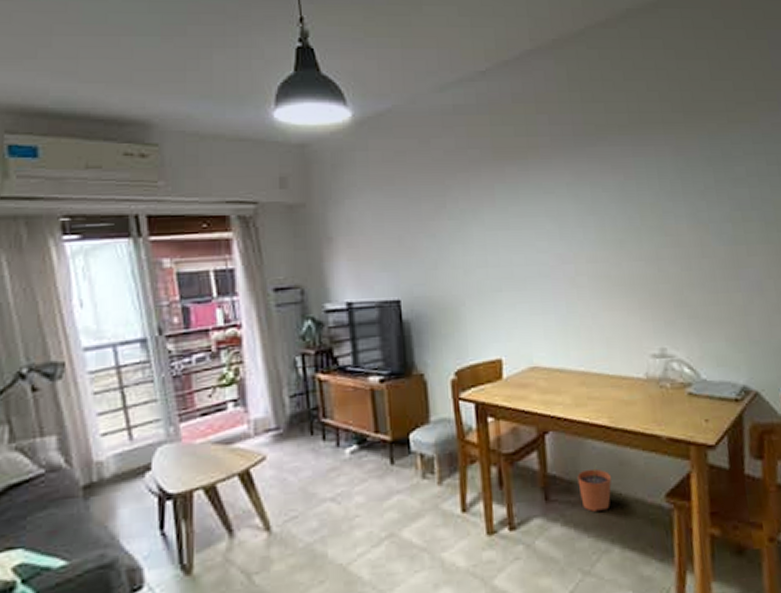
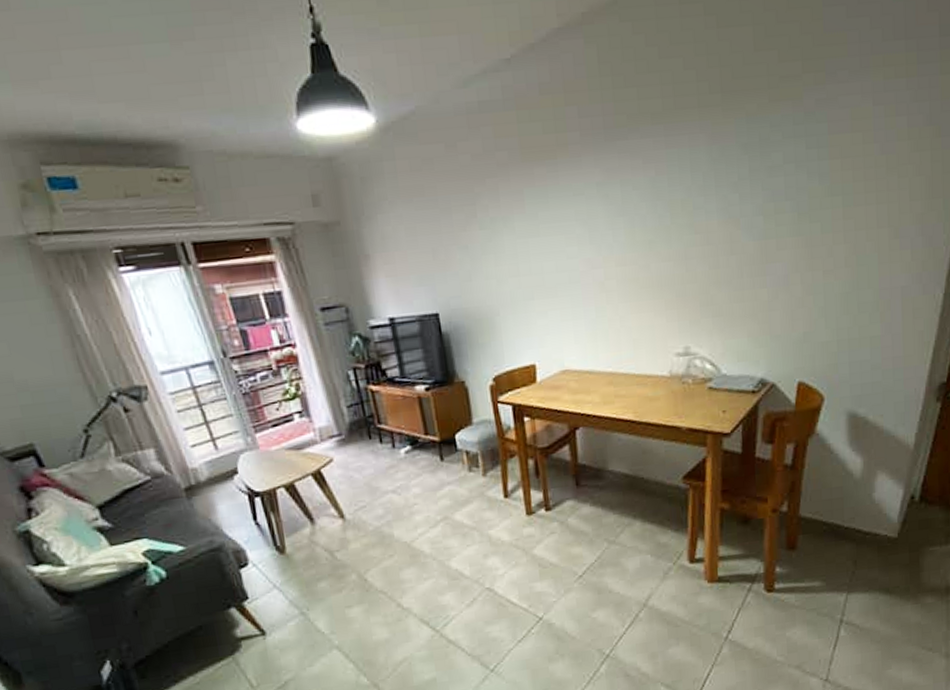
plant pot: present [577,465,612,512] -> none [604,454,636,494]

